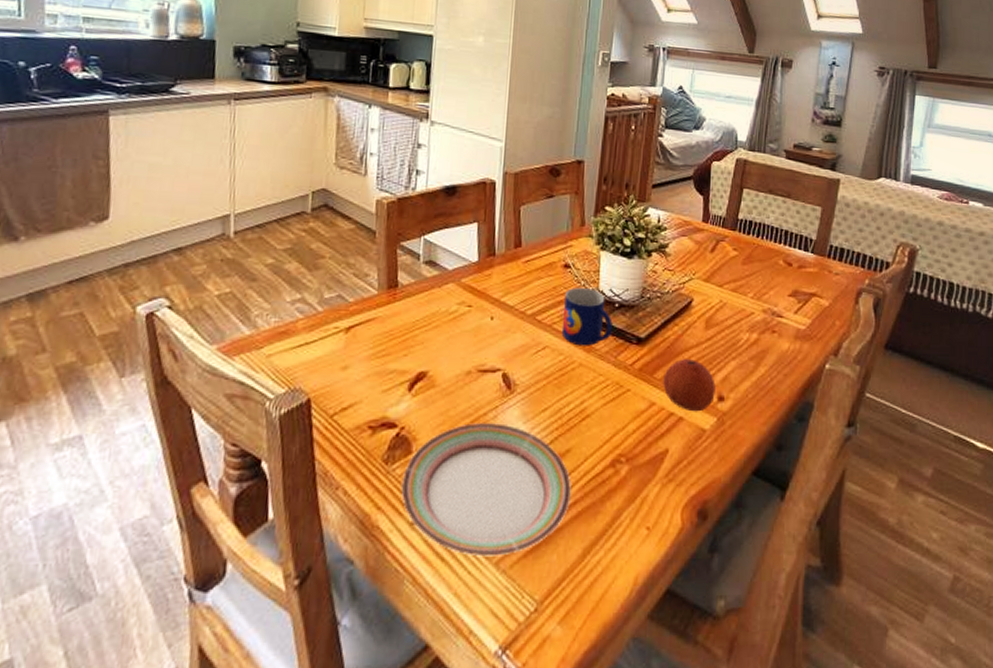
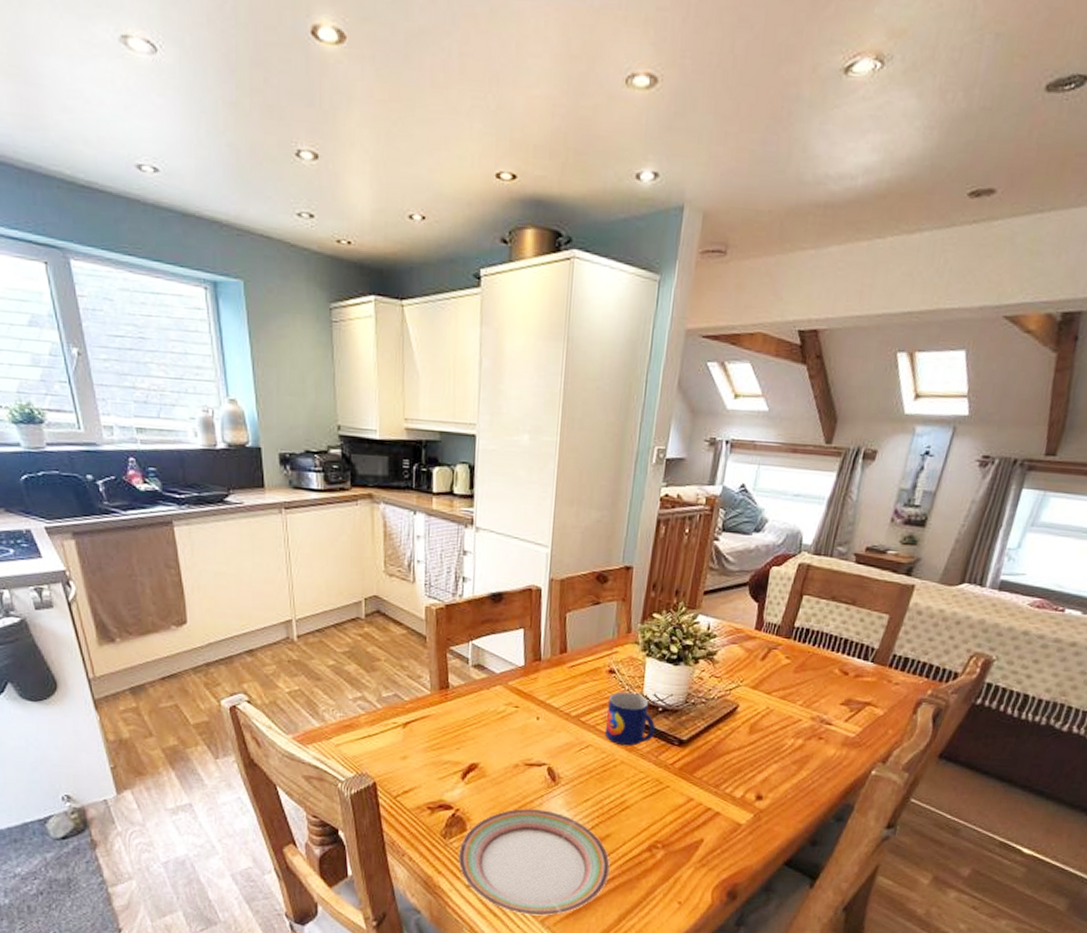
fruit: present [663,359,716,412] -> none [702,761,755,809]

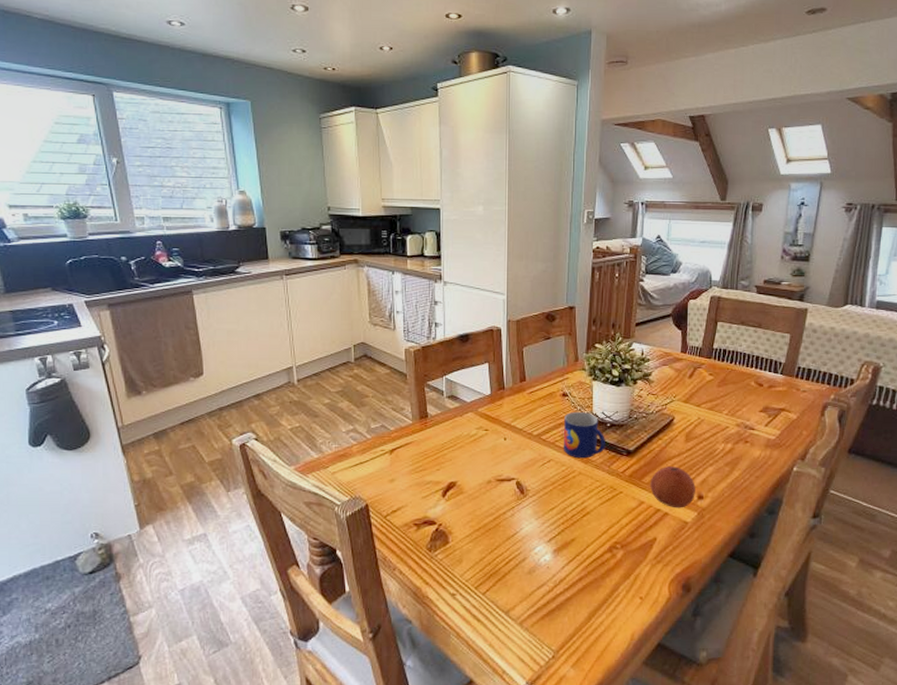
plate: present [458,809,610,916] -> none [442,520,577,619]
fruit: none [702,761,755,809] -> present [650,466,695,508]

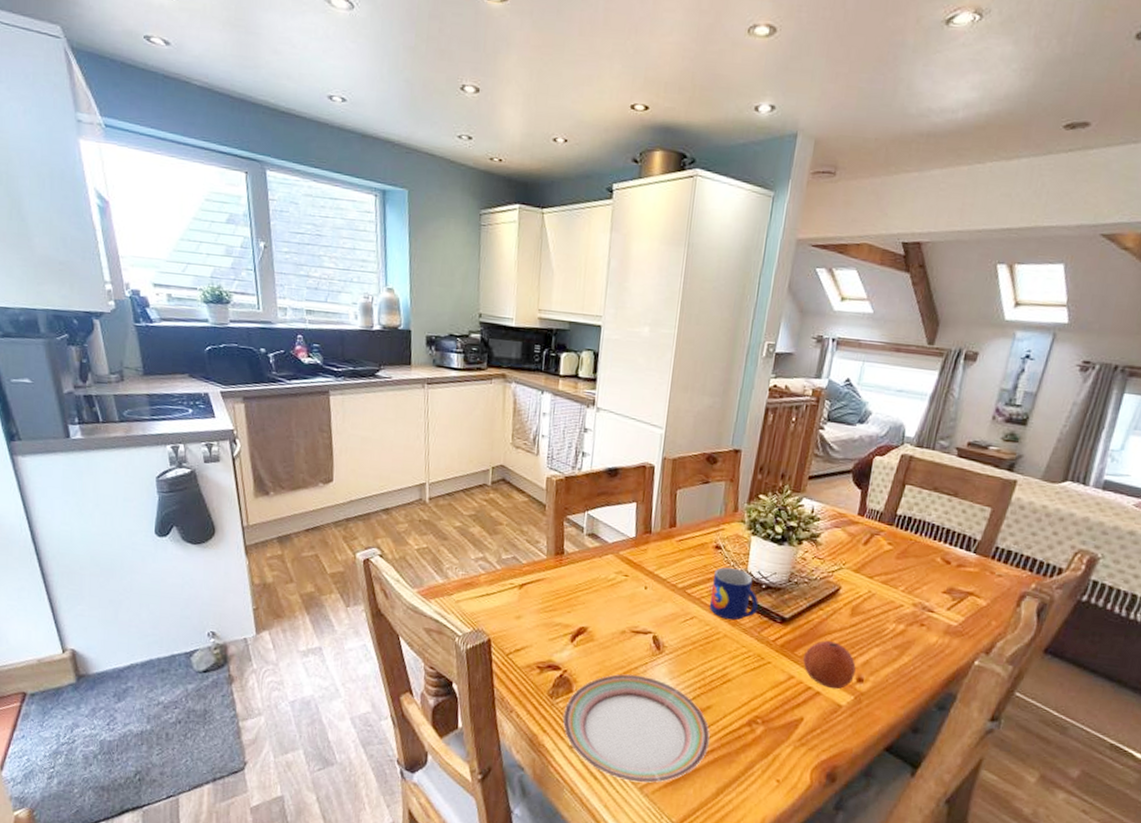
plate: none [442,520,577,619] -> present [563,674,710,783]

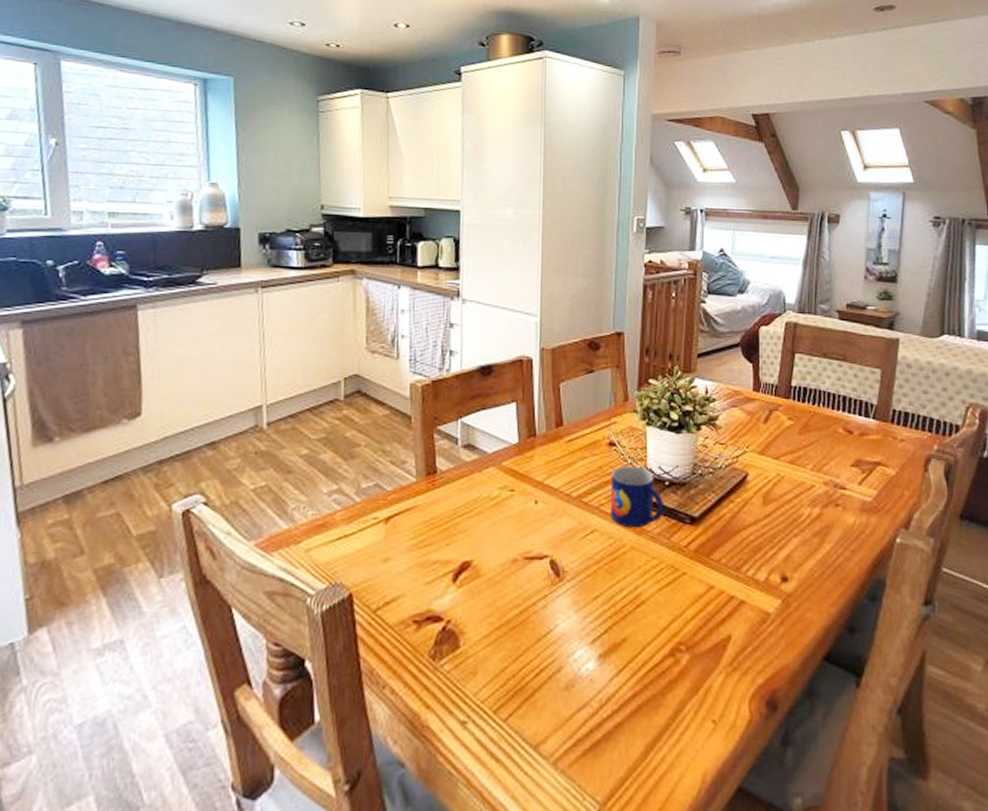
plate: present [563,674,710,783] -> none [450,613,629,756]
fruit: present [803,641,856,689] -> none [721,538,778,595]

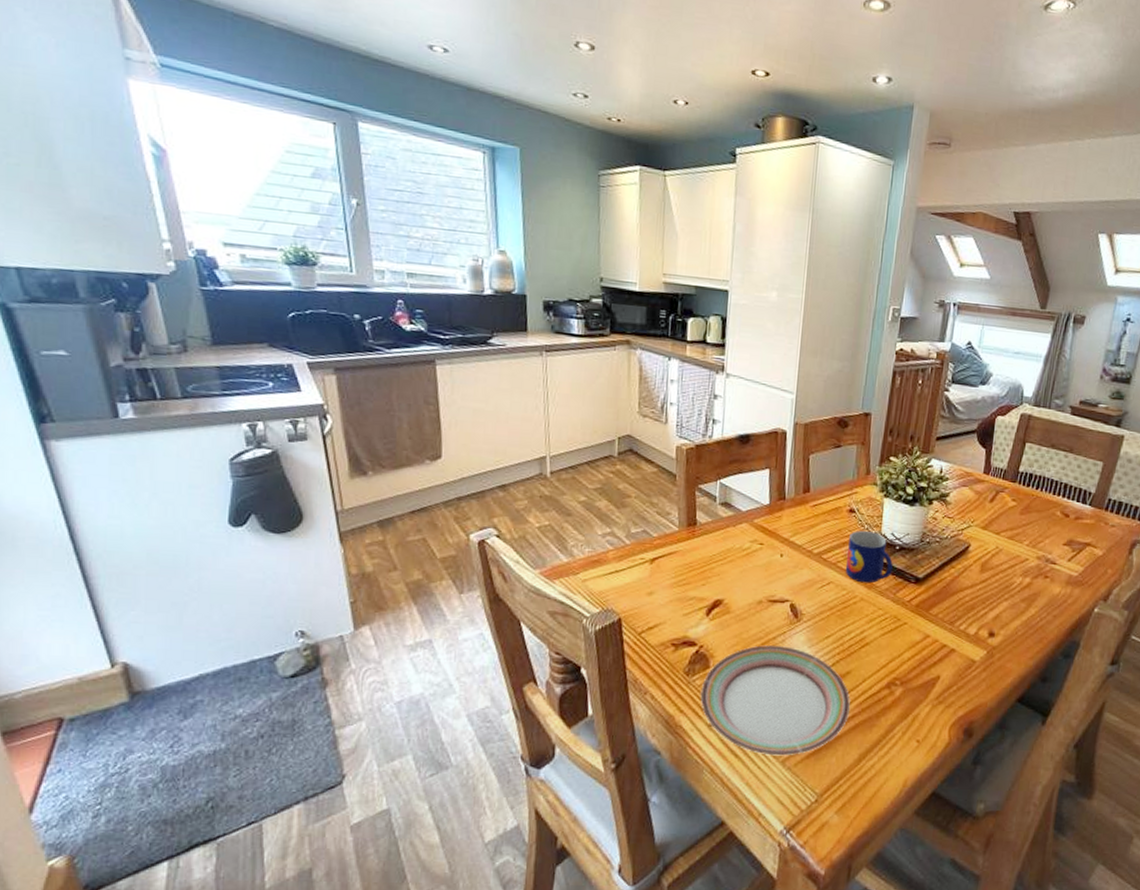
plate: none [450,613,629,756] -> present [700,645,850,756]

